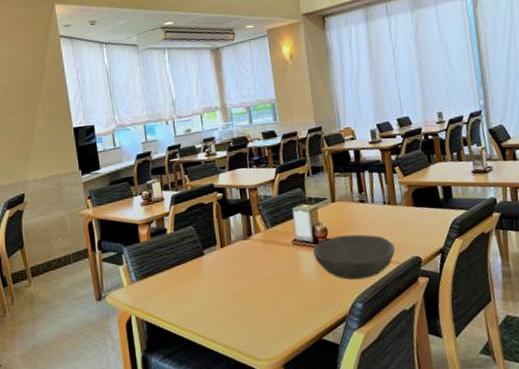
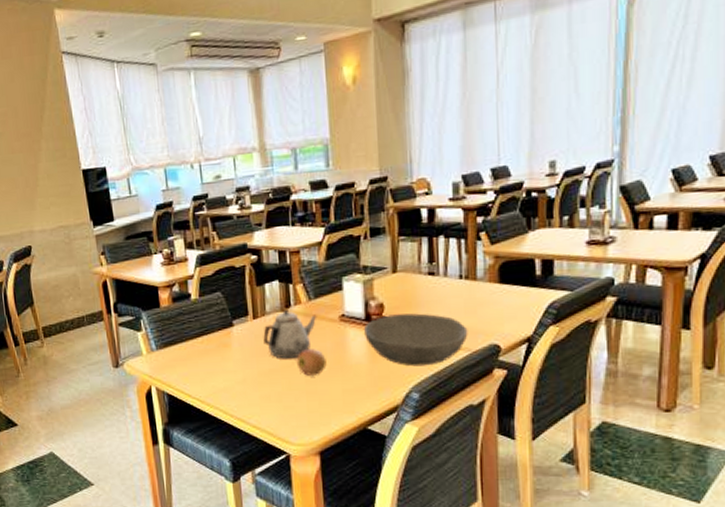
teapot: none [230,237,274,282] -> present [263,309,317,359]
apple: none [259,270,285,295] -> present [296,349,327,376]

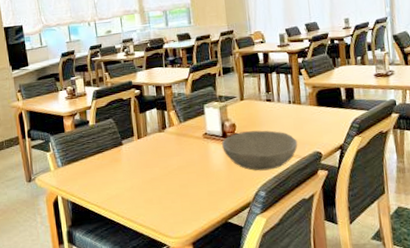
teapot: present [263,309,317,359] -> none [146,130,187,170]
apple: present [296,349,327,376] -> none [172,160,195,182]

